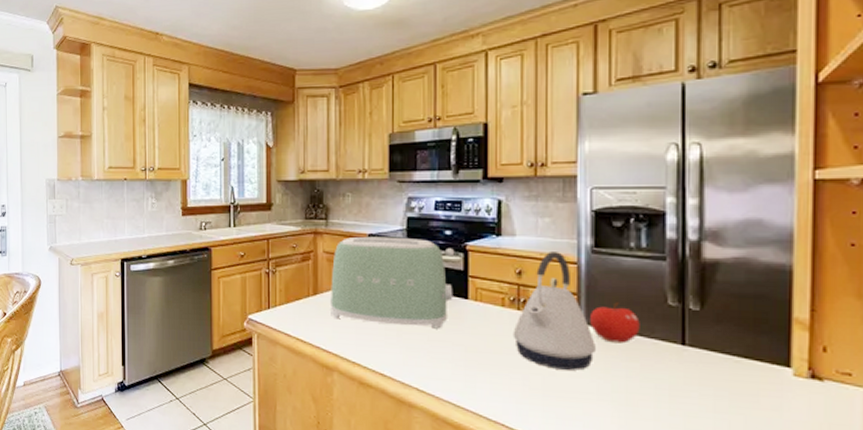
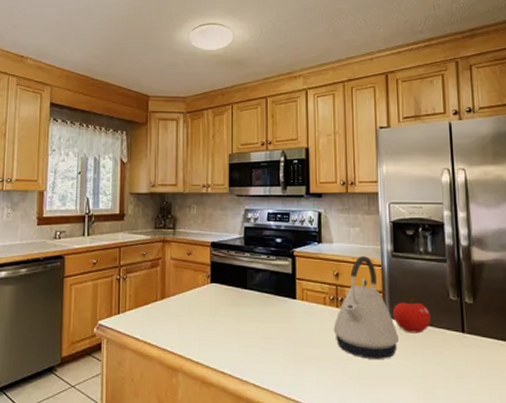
toaster: present [331,236,455,329] -> none [177,244,285,327]

